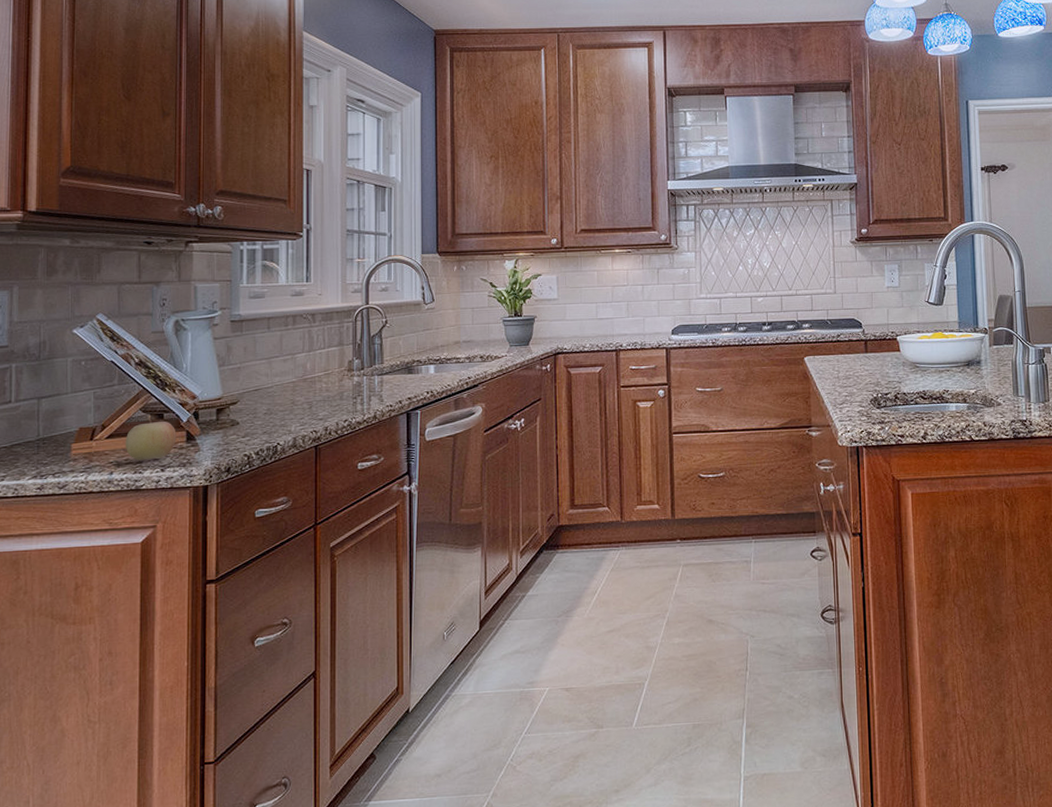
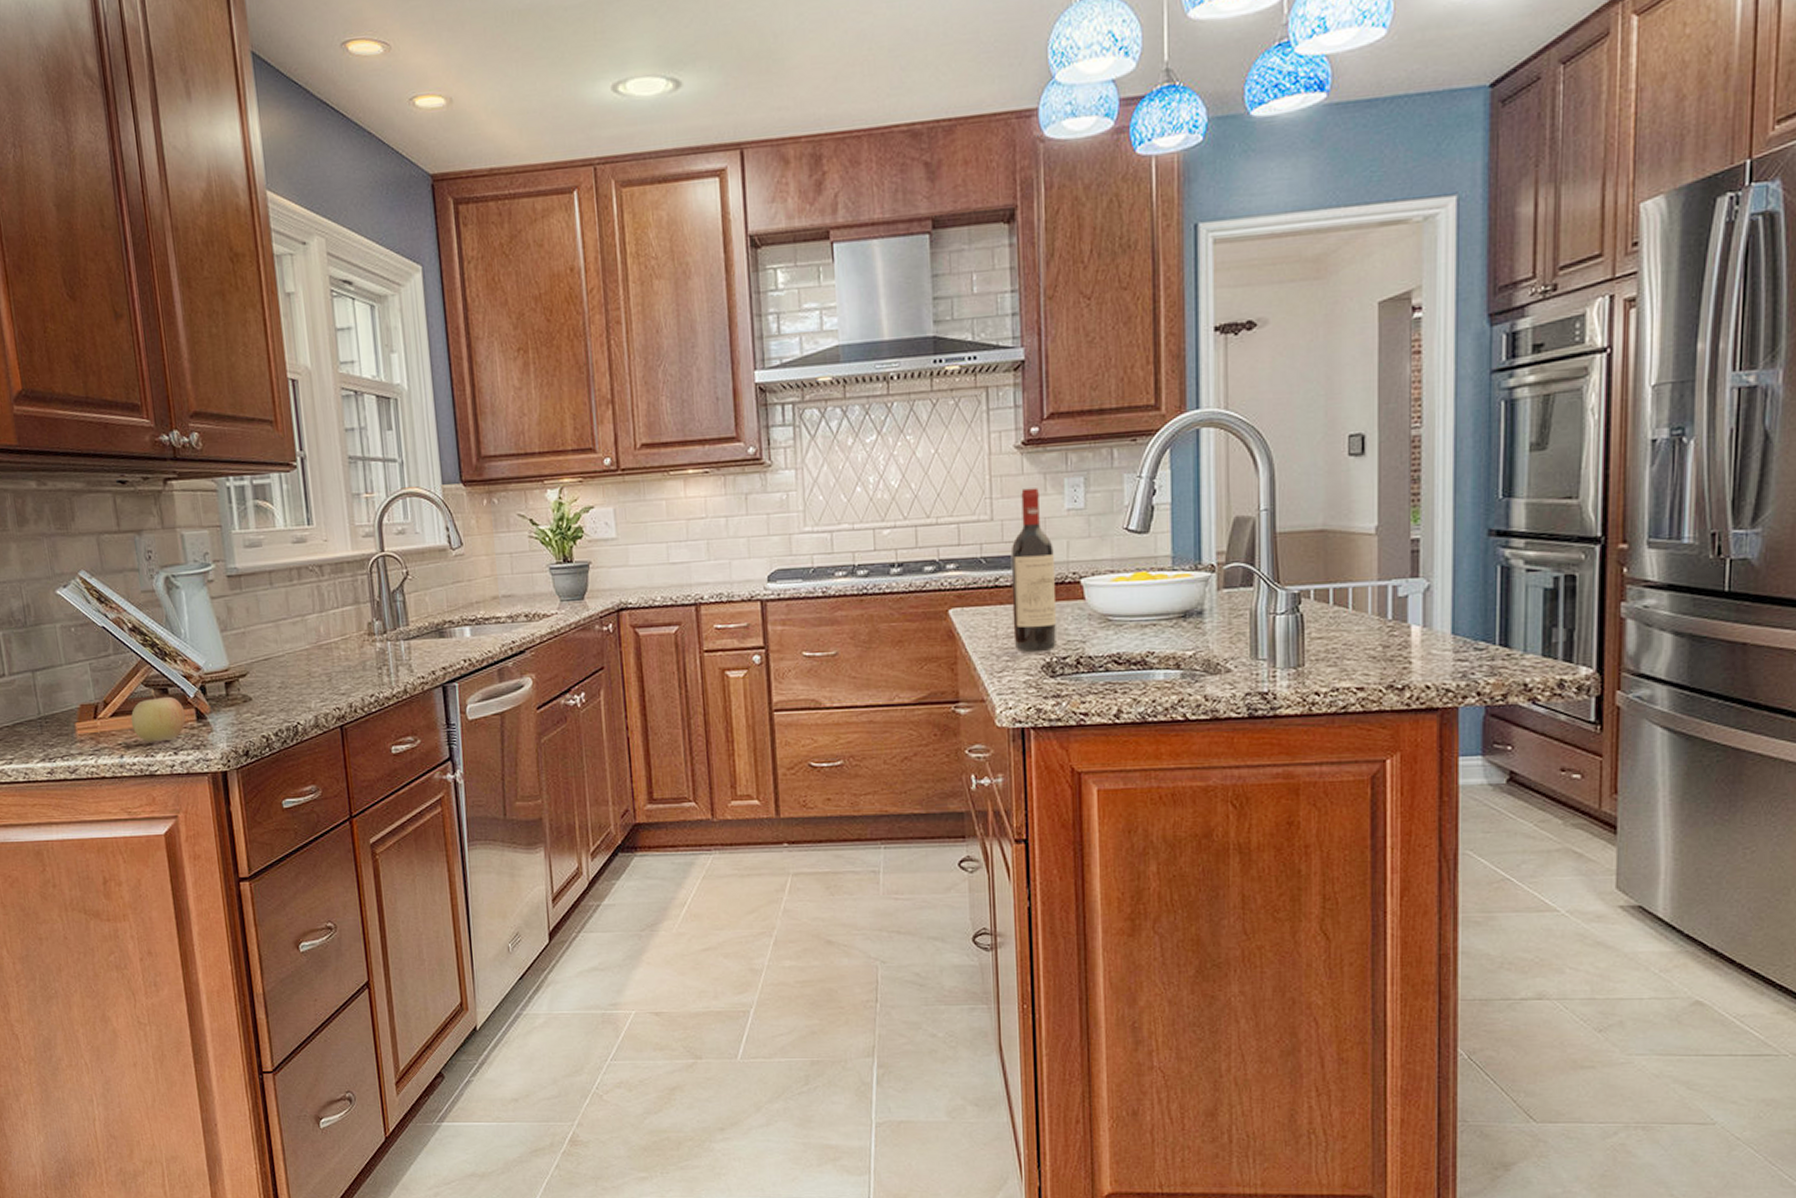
wine bottle: none [848,271,881,390] -> present [1010,488,1057,653]

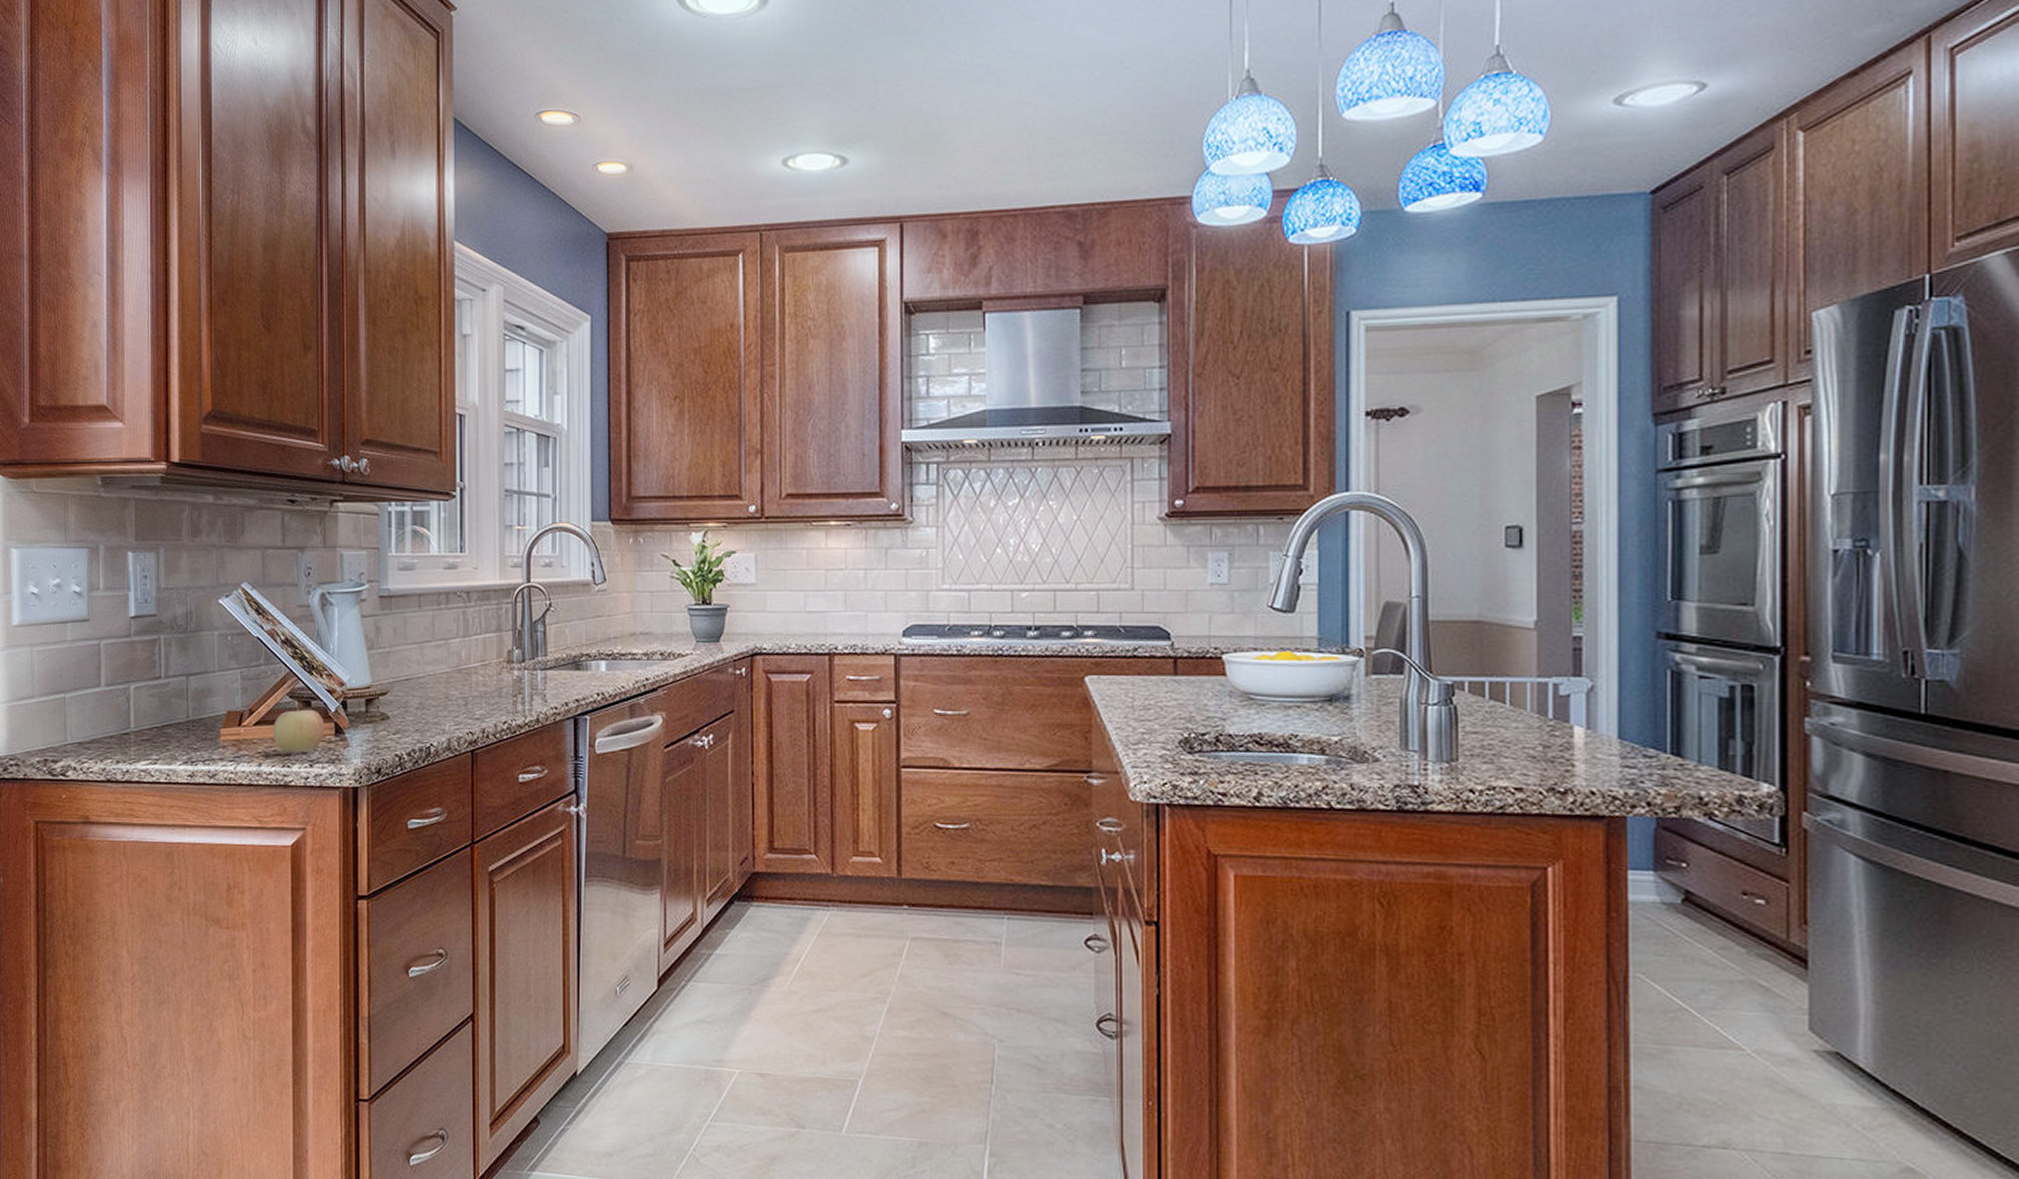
wine bottle: present [1010,488,1057,653] -> none [1150,560,1195,727]

